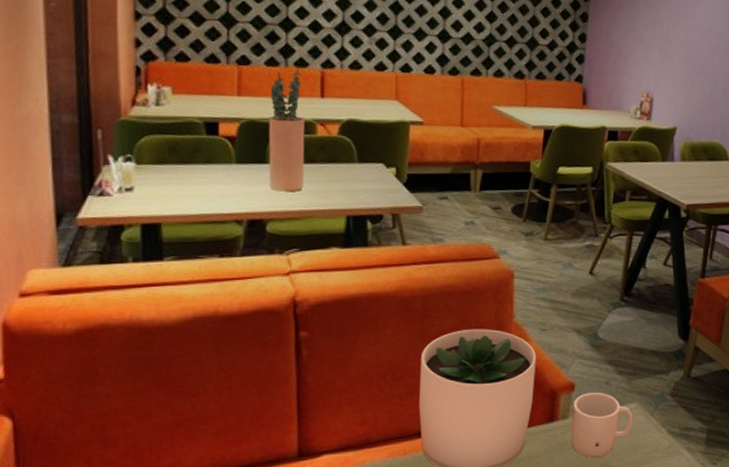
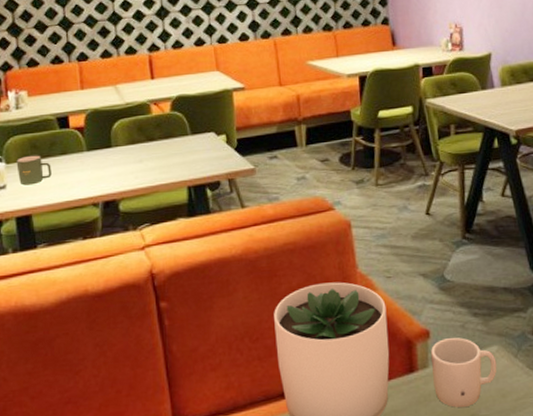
mug: none [148,158,192,193] -> present [16,155,52,187]
vase: present [268,65,306,192] -> none [107,53,147,172]

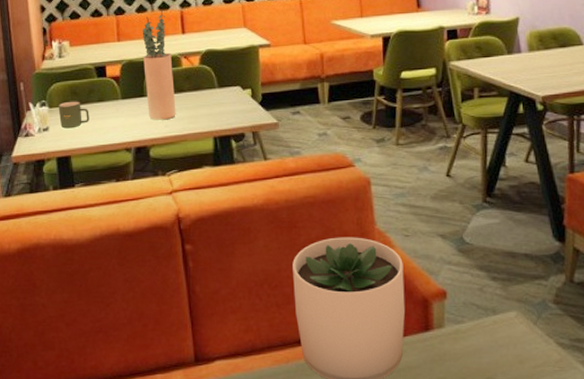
vase: none [107,53,147,172] -> present [142,9,176,120]
mug: present [431,337,497,408] -> none [447,299,515,370]

